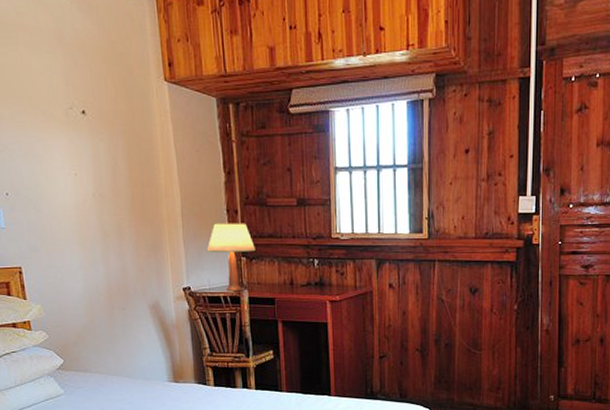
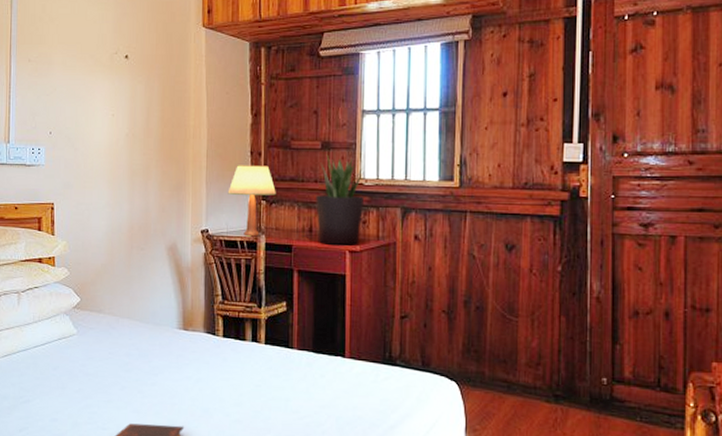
planter: none [295,209,342,297] -> present [316,153,365,246]

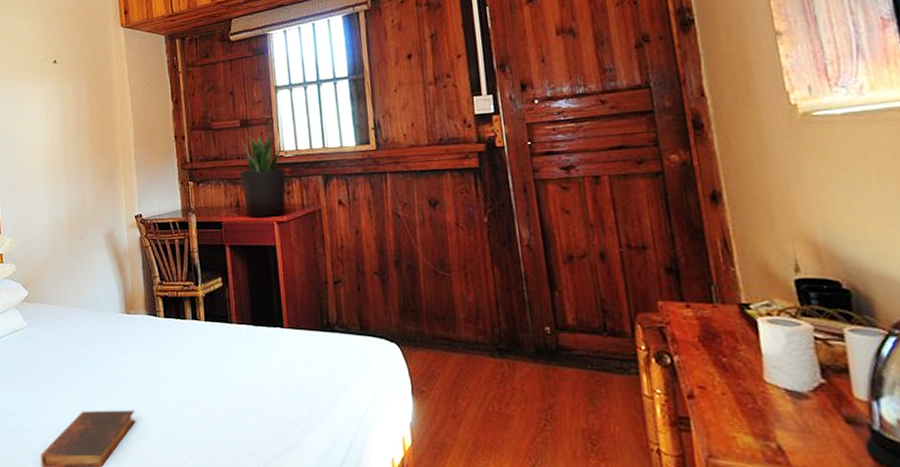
table lamp: present [228,162,277,237] -> none [156,146,203,218]

